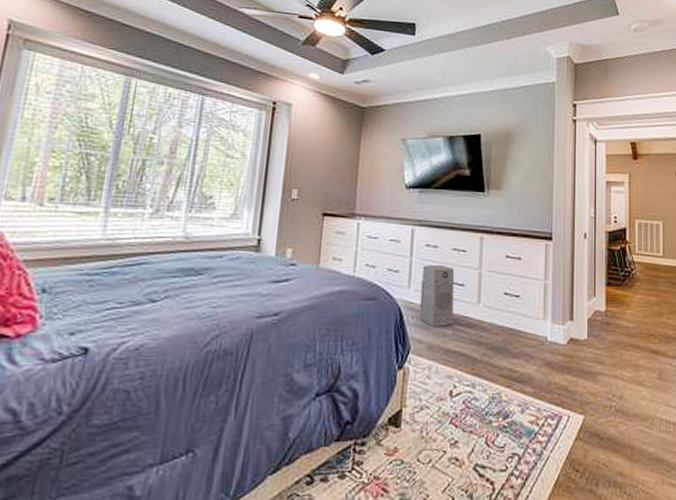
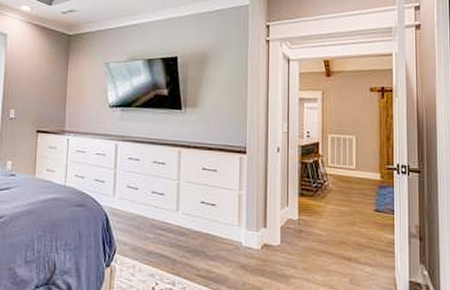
air purifier: present [419,264,455,327] -> none [124,175,155,231]

